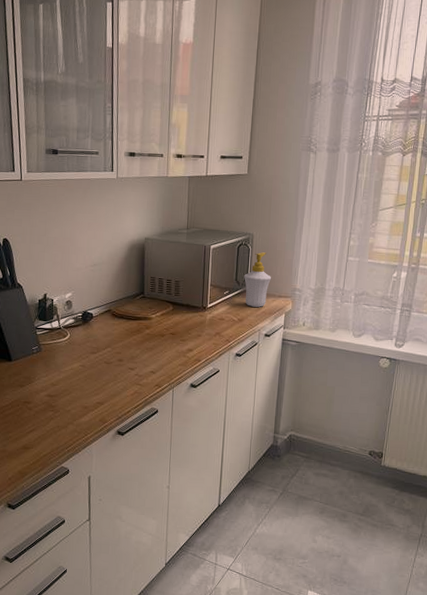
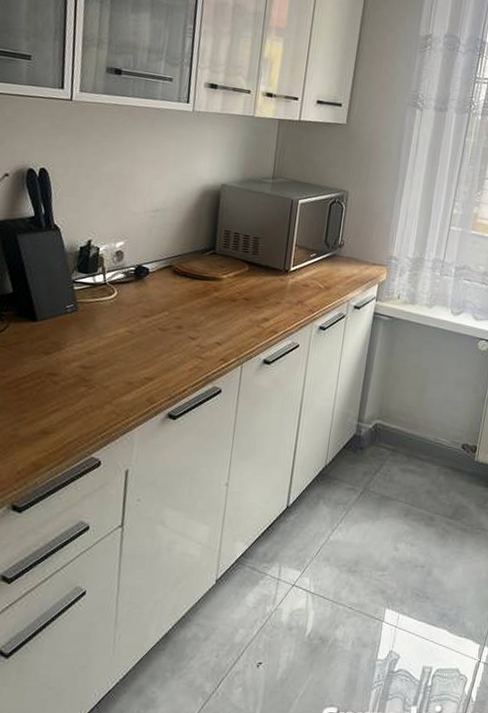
soap bottle: present [244,252,271,307] -> none [334,212,366,275]

